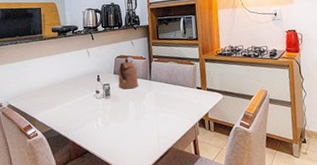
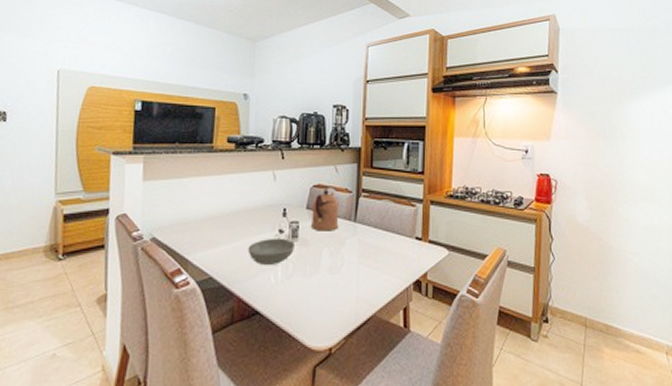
soup bowl: none [75,96,109,117] -> present [248,238,296,265]

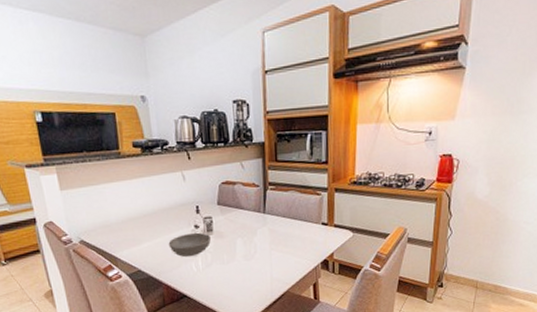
coffeepot: present [310,188,339,231] -> none [222,184,250,224]

